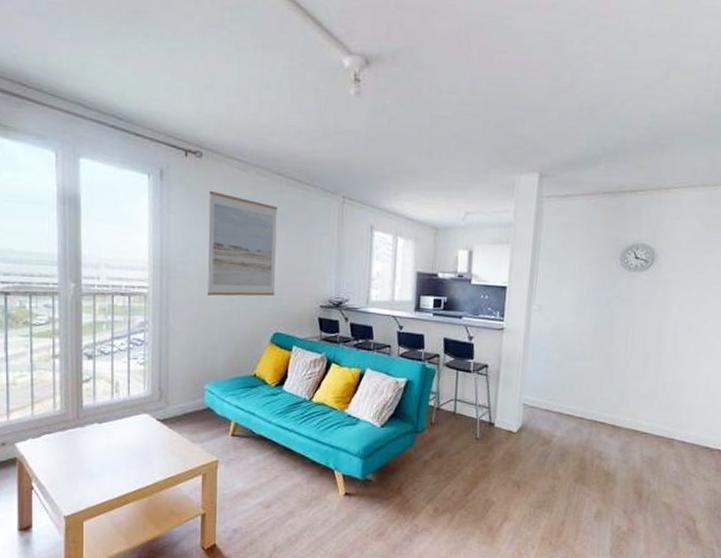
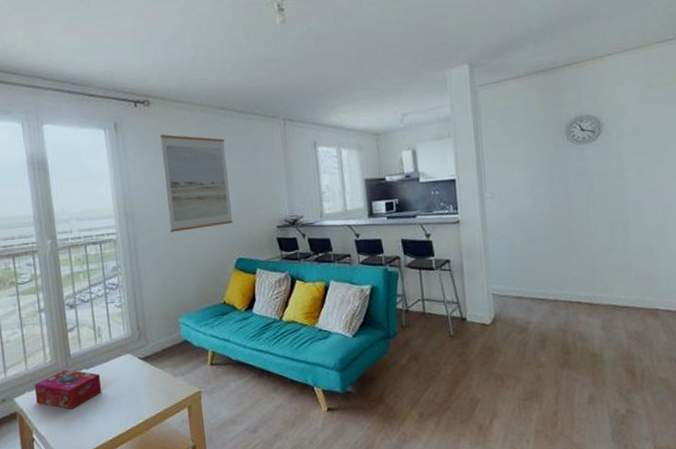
tissue box: none [39,421,113,462] -> present [34,369,102,409]

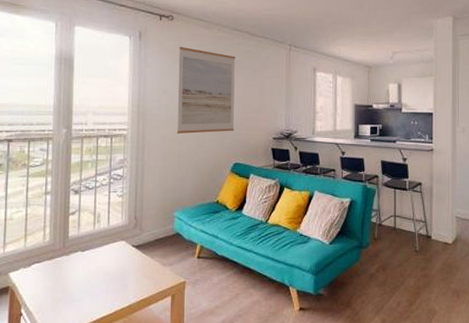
tissue box: present [34,369,102,409] -> none [29,250,94,288]

